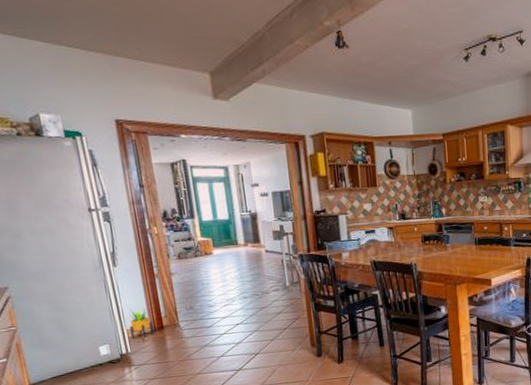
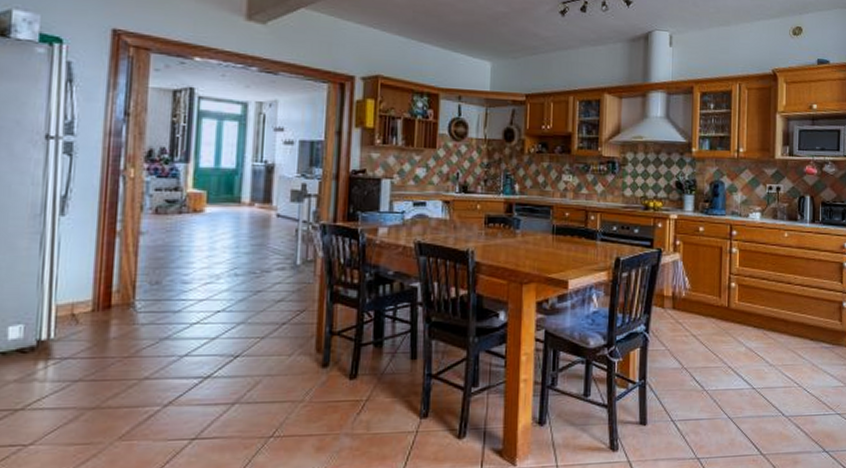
potted plant: present [129,308,154,339] -> none [61,275,96,319]

